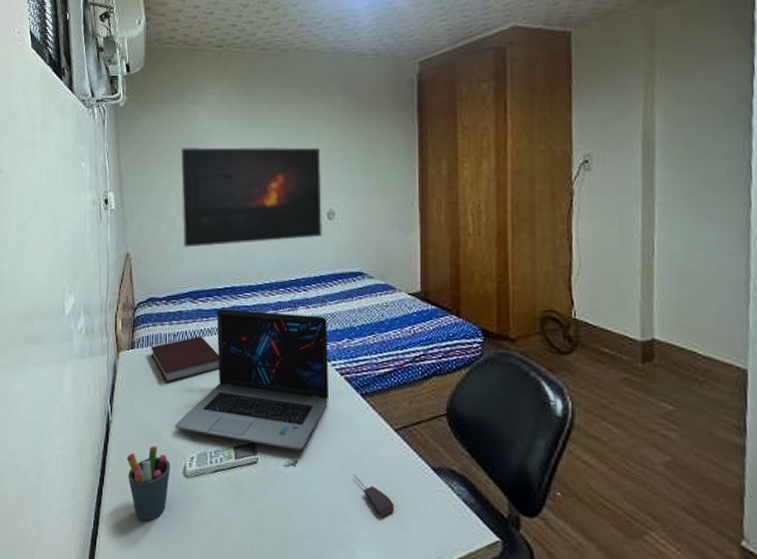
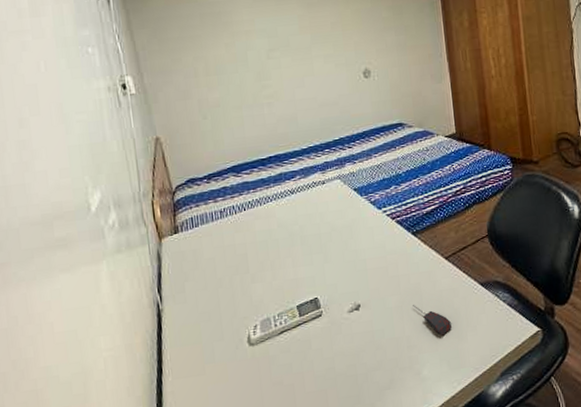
pen holder: present [126,446,171,522] -> none [184,323,235,399]
notebook: present [151,336,219,382] -> none [196,208,273,260]
laptop: present [175,308,330,451] -> none [233,169,384,302]
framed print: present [180,146,323,248] -> none [203,10,361,123]

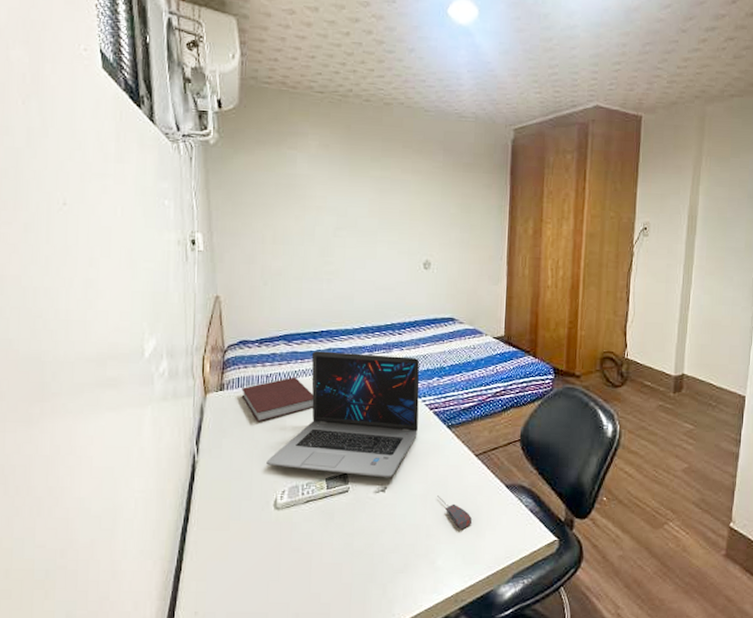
notebook: none [196,208,273,260] -> present [241,377,314,422]
laptop: none [233,169,384,302] -> present [266,351,420,478]

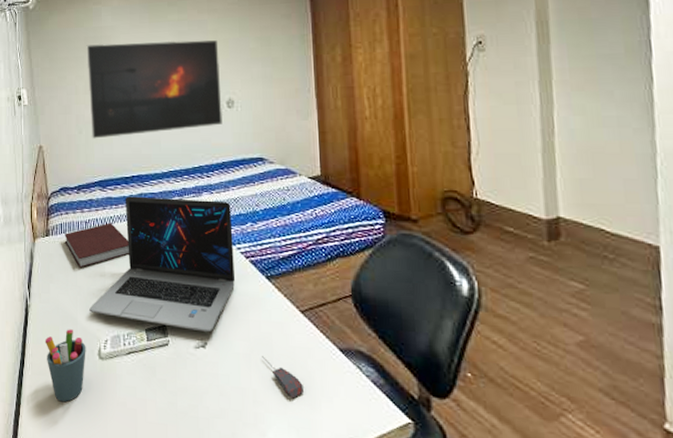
pen holder: none [214,483,261,554] -> present [45,329,86,402]
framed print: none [276,191,420,292] -> present [86,39,223,139]

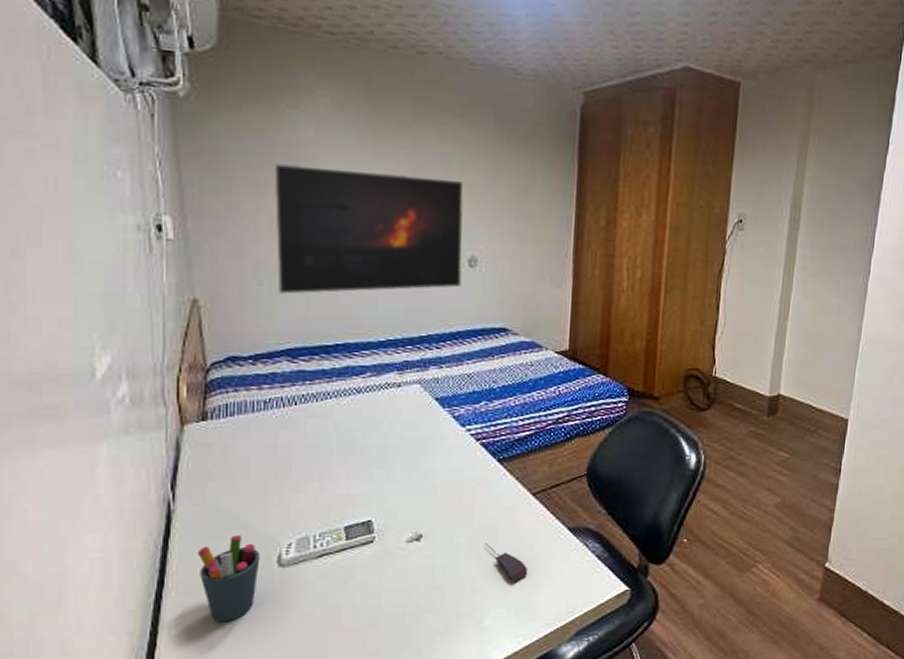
notebook: present [64,223,129,268] -> none [231,402,327,459]
laptop: present [89,196,236,333] -> none [266,369,464,524]

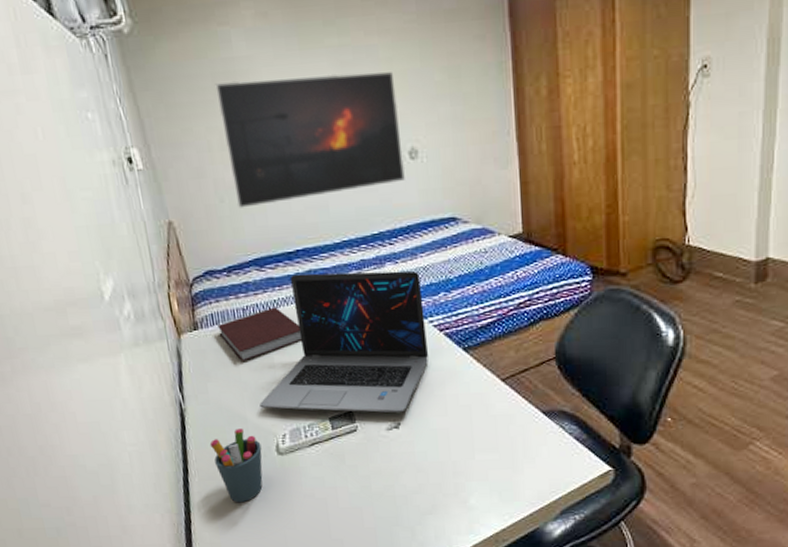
notebook: none [231,402,327,459] -> present [217,307,302,361]
laptop: none [266,369,464,524] -> present [259,270,429,413]
computer mouse: present [485,543,528,582] -> none [461,429,507,465]

